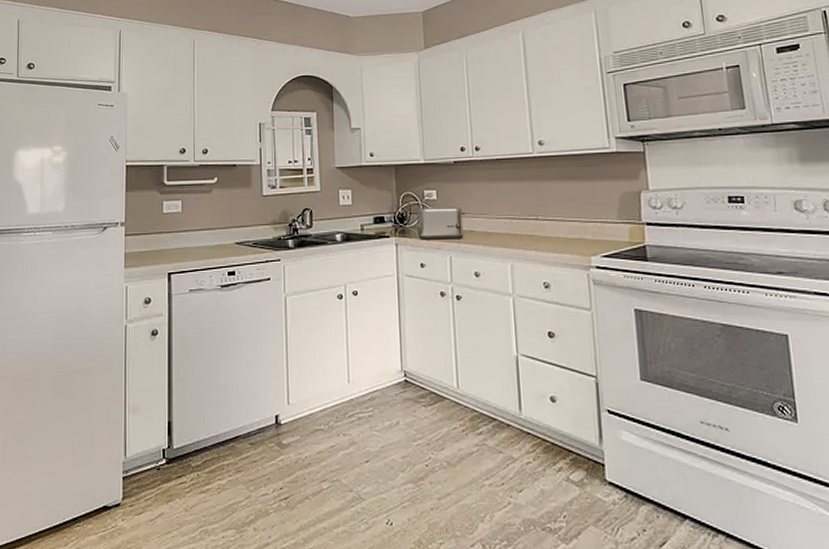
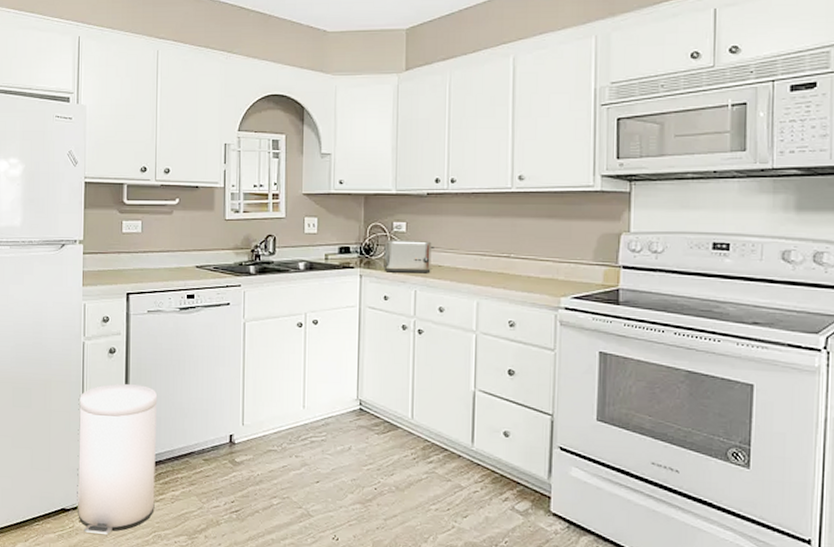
pedal bin: none [120,366,201,535] -> present [78,383,158,537]

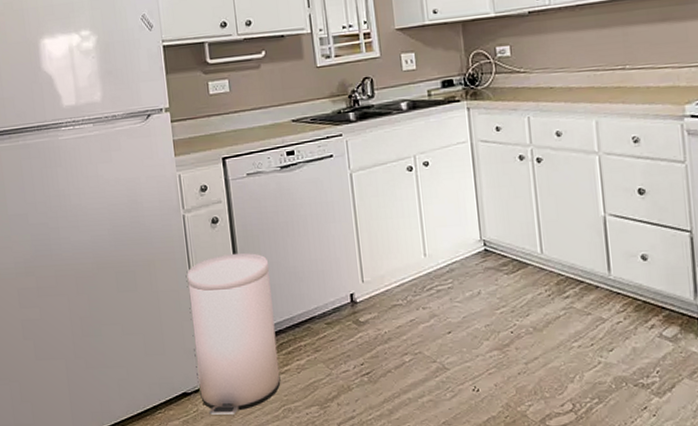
toaster: present [384,239,435,274] -> none [489,61,544,101]

